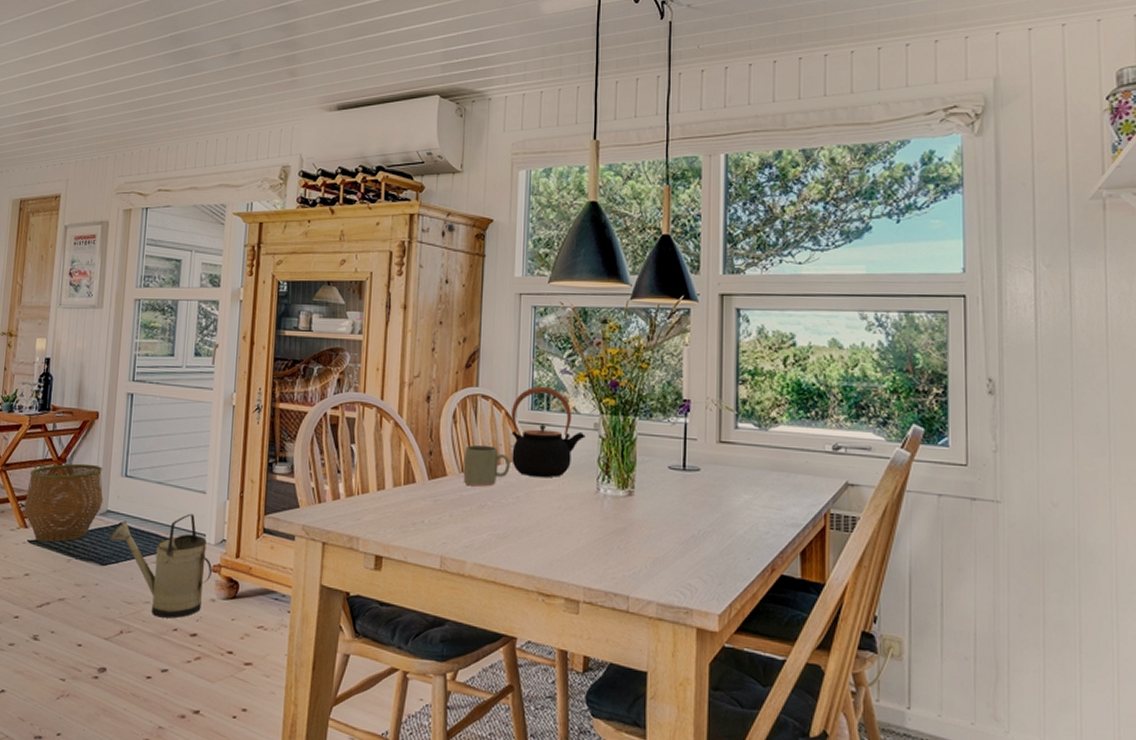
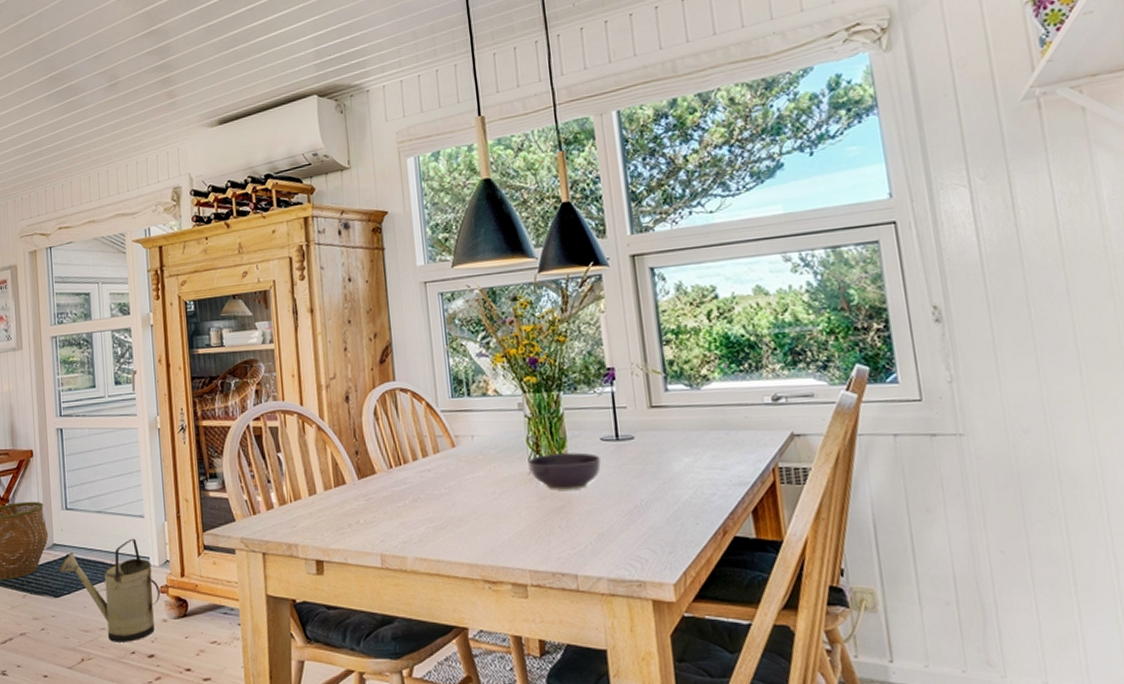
mug: present [463,444,510,487] -> none [390,438,439,481]
teapot: present [511,386,585,477] -> none [432,372,511,464]
bowl: none [596,476,667,513] -> present [528,452,602,490]

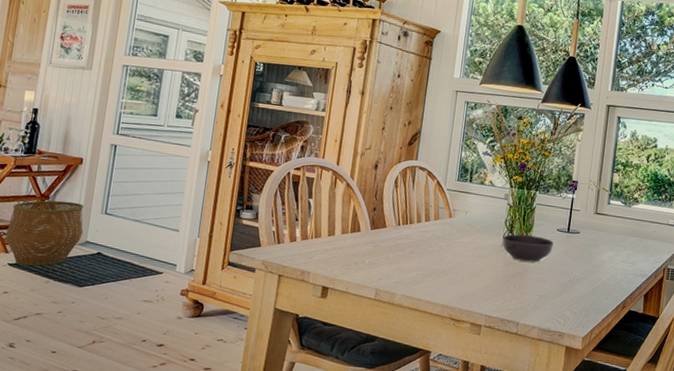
watering can: present [59,538,160,642] -> none [87,247,180,332]

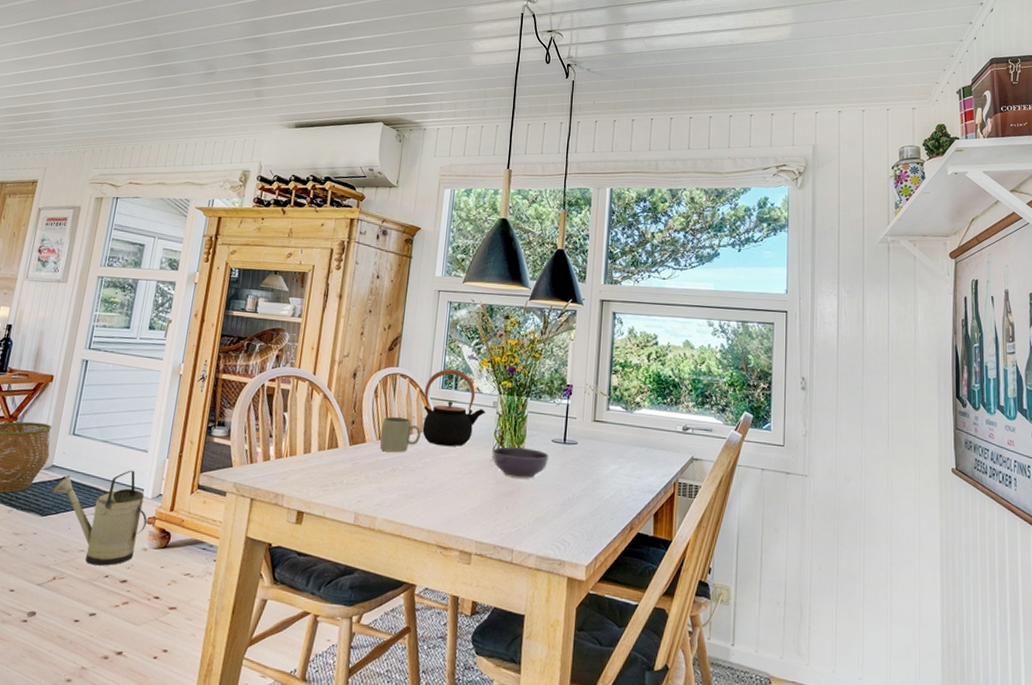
watering can: none [87,247,180,332] -> present [51,470,147,566]
mug: none [399,205,438,238] -> present [379,416,421,453]
teapot: none [439,163,498,233] -> present [422,368,486,446]

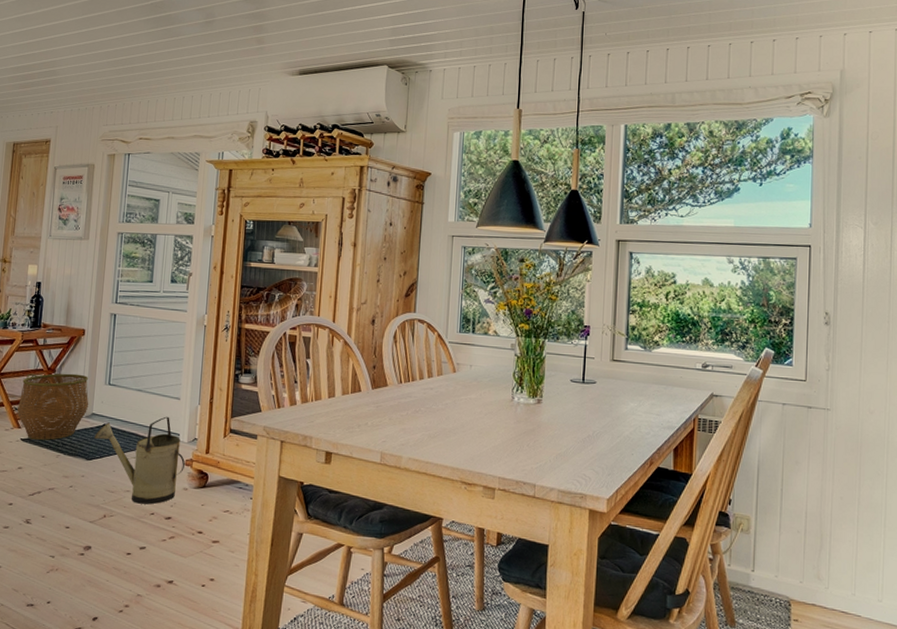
mug: present [379,416,421,453] -> none [401,360,441,396]
teapot: present [422,368,486,446] -> none [442,313,504,388]
bowl: present [492,446,550,479] -> none [511,387,569,418]

